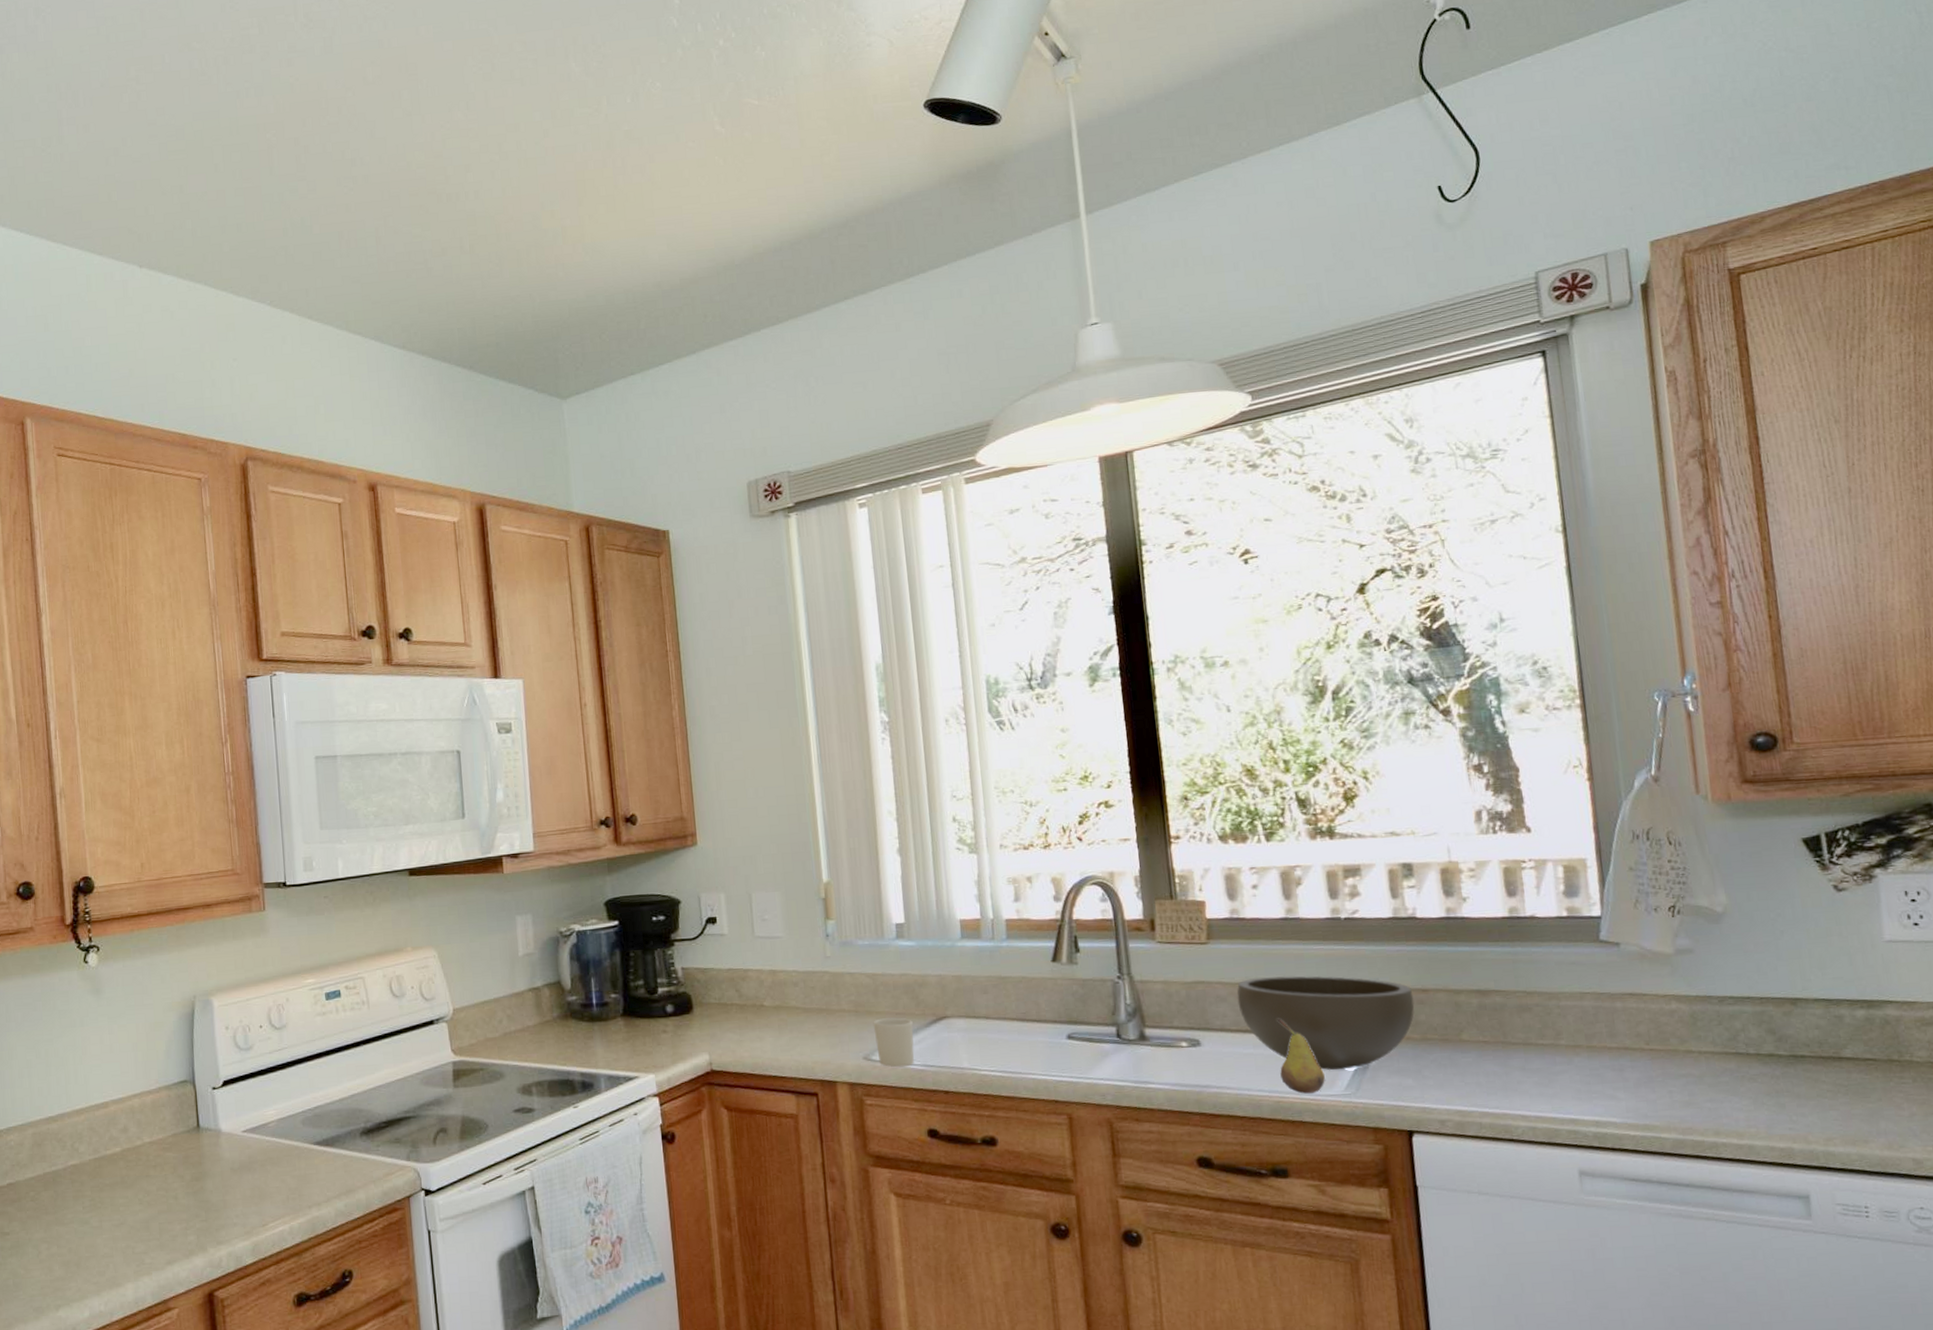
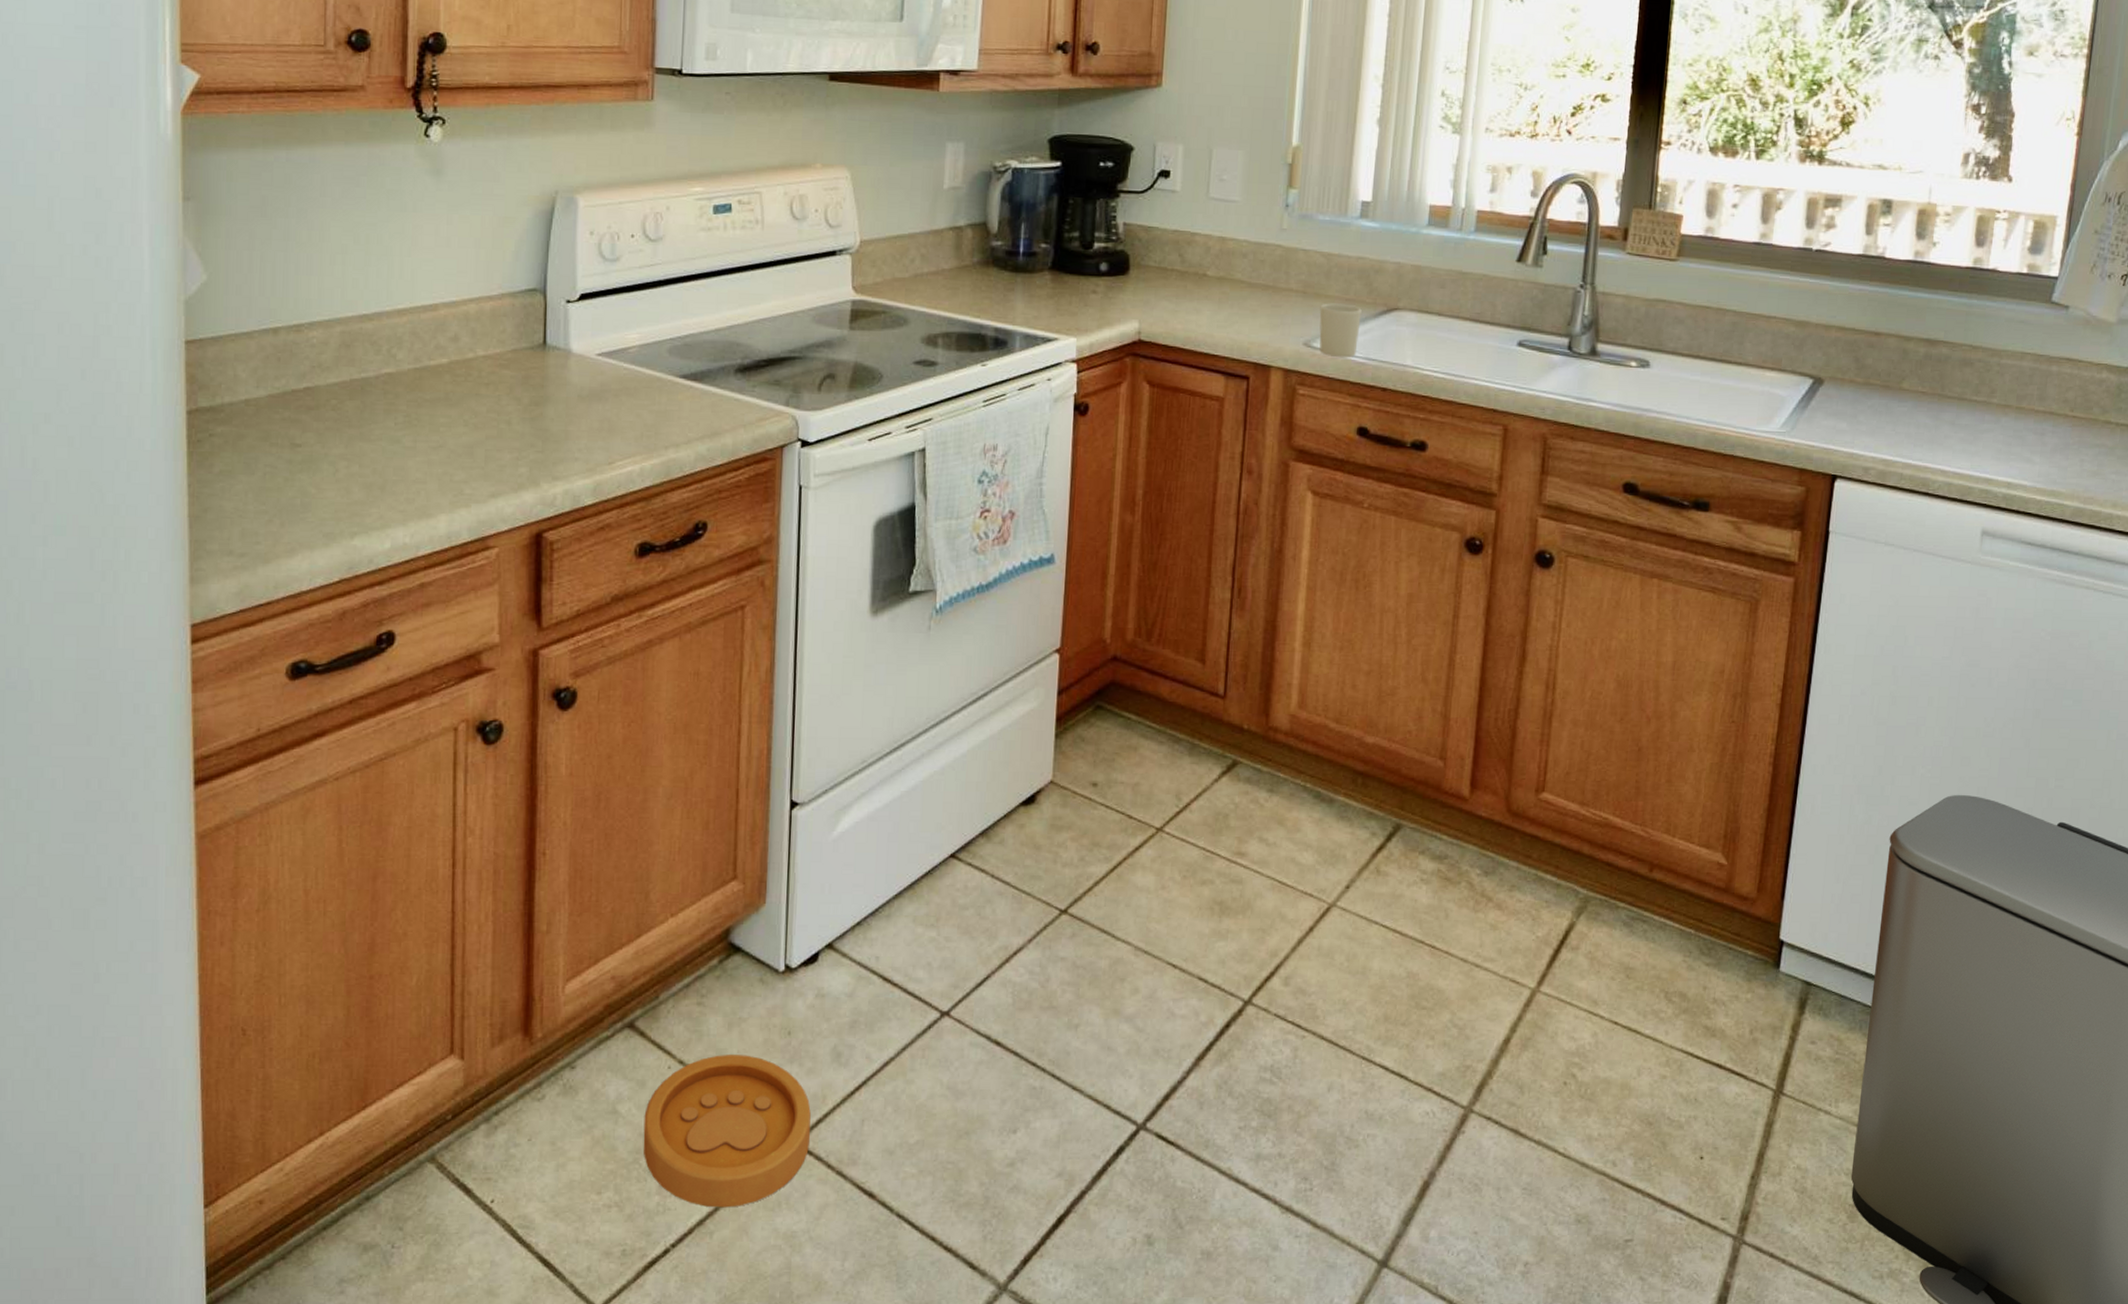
bowl: present [1237,975,1415,1070] -> none [1694,302,1866,407]
fruit: present [1277,1018,1325,1094] -> none [1721,346,1764,428]

